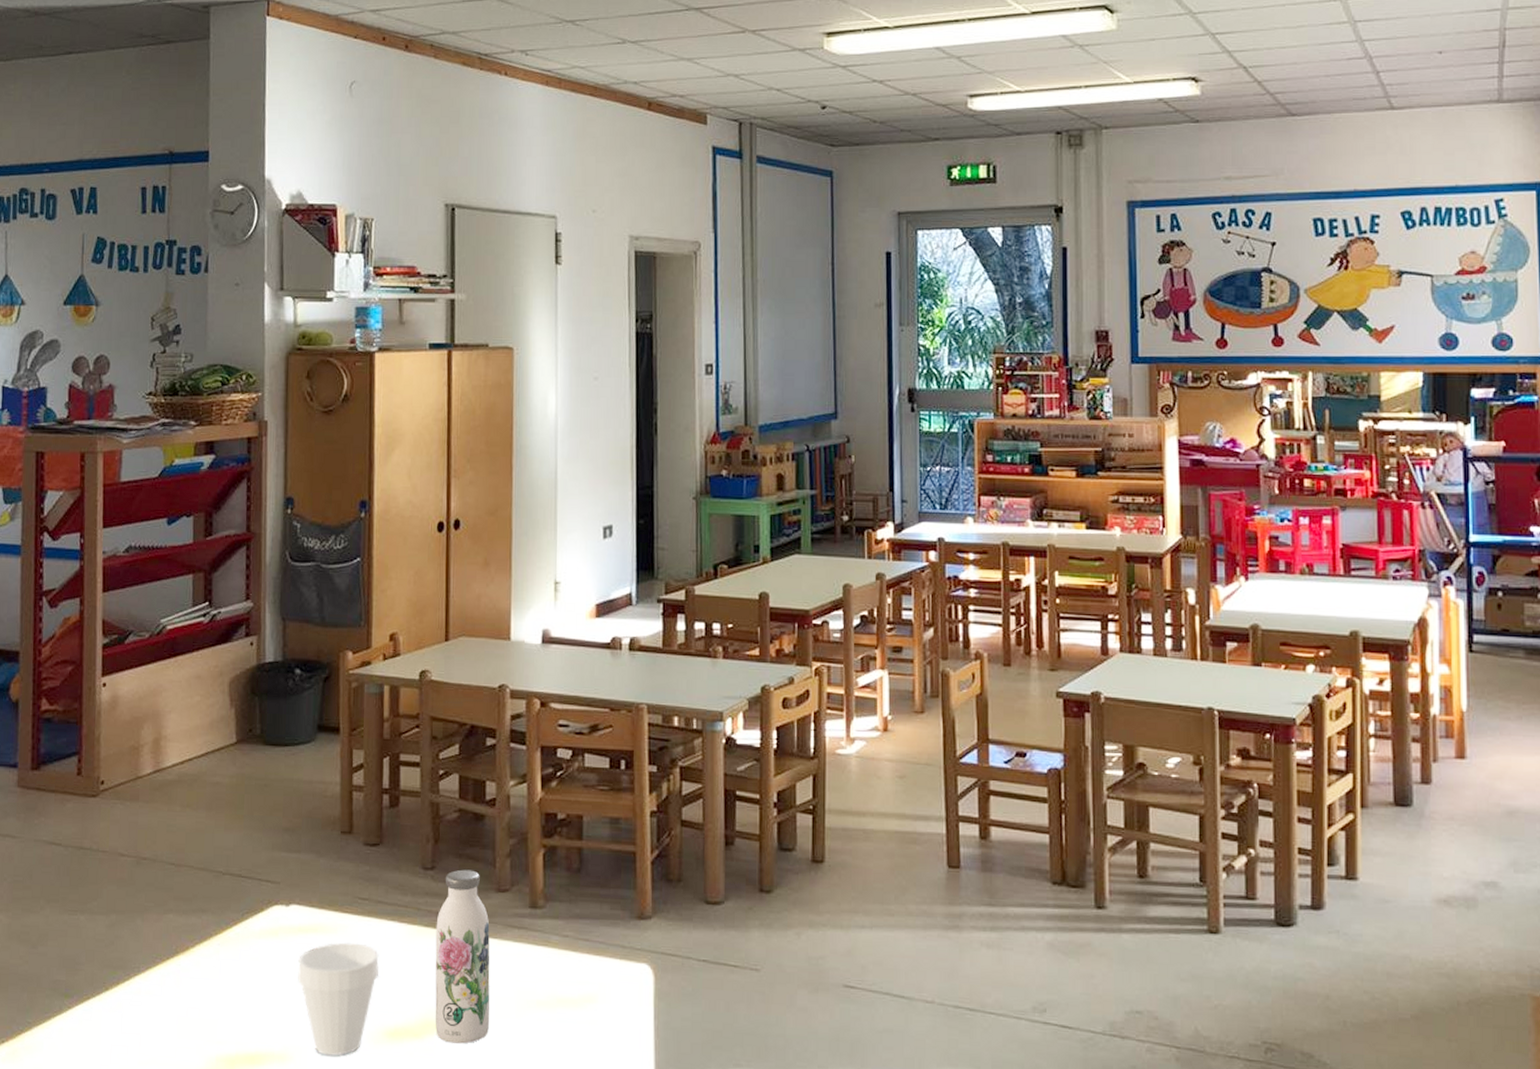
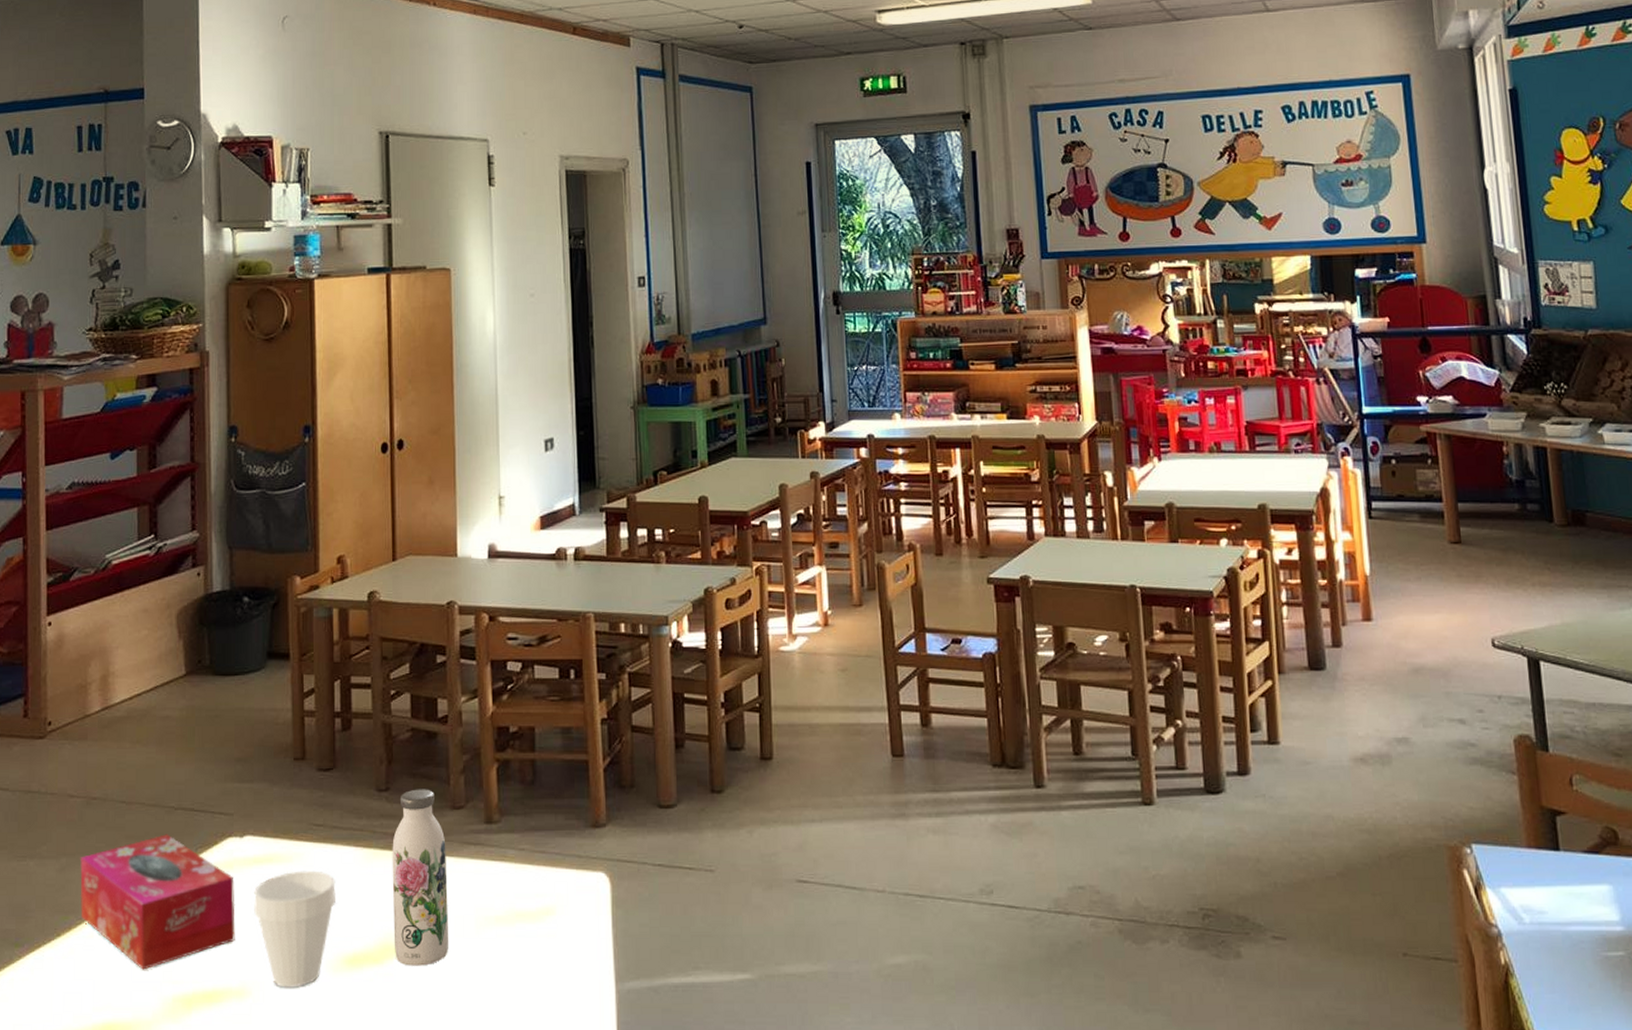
tissue box: none [128,898,280,1029] -> present [80,834,235,970]

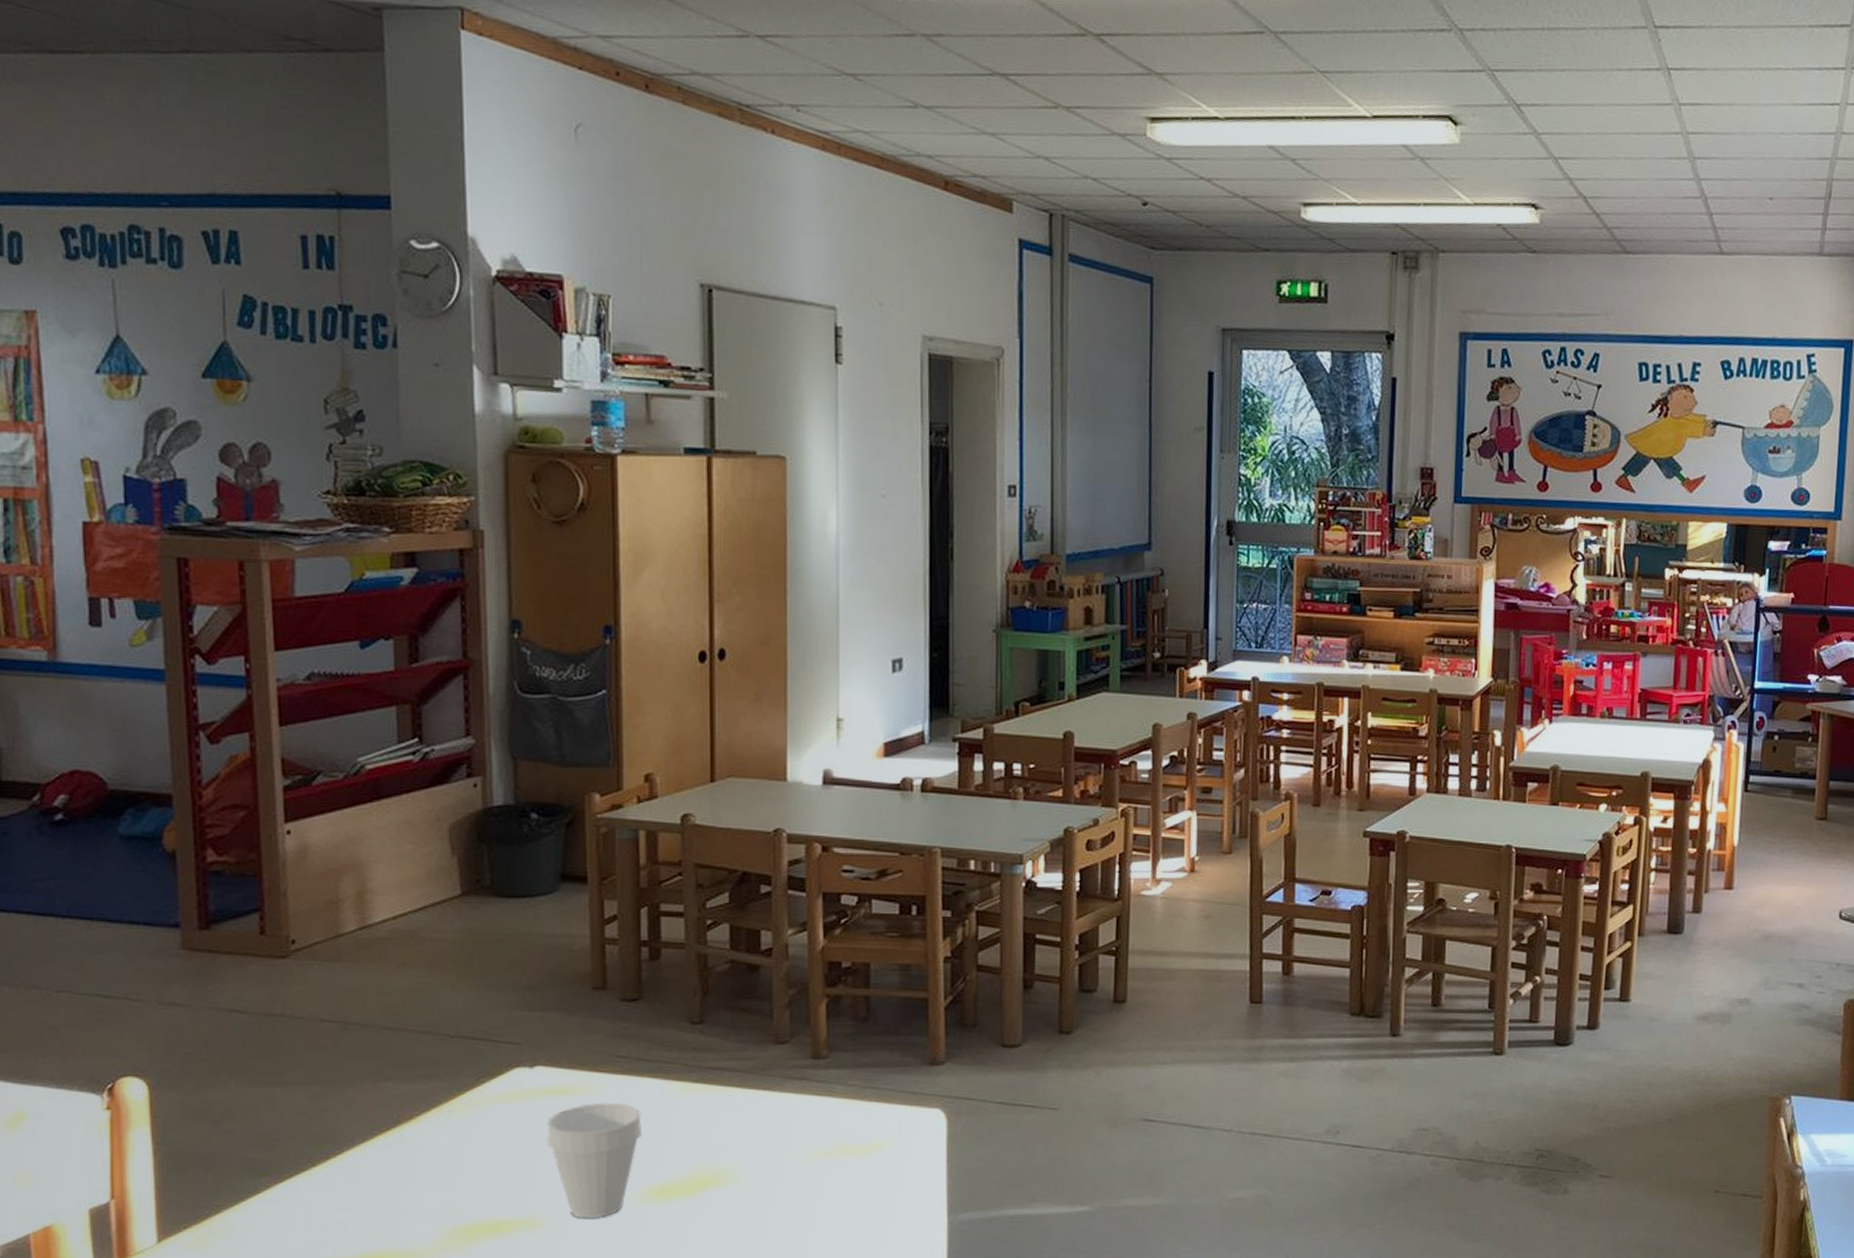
tissue box: present [80,834,235,970] -> none [338,1063,525,1201]
water bottle: present [392,789,449,966] -> none [706,1022,769,1198]

